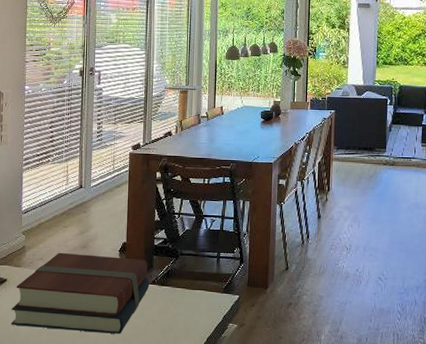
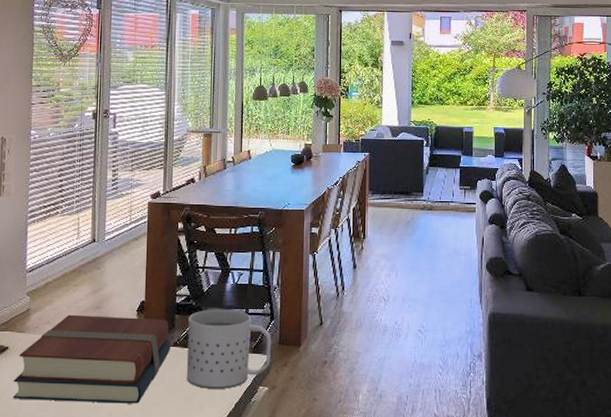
mug: none [163,251,241,324] -> present [186,309,272,389]

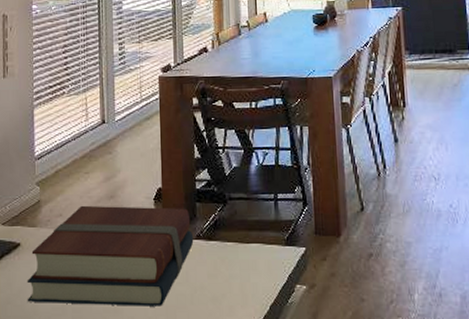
mug: present [186,309,272,389] -> none [210,194,307,288]

